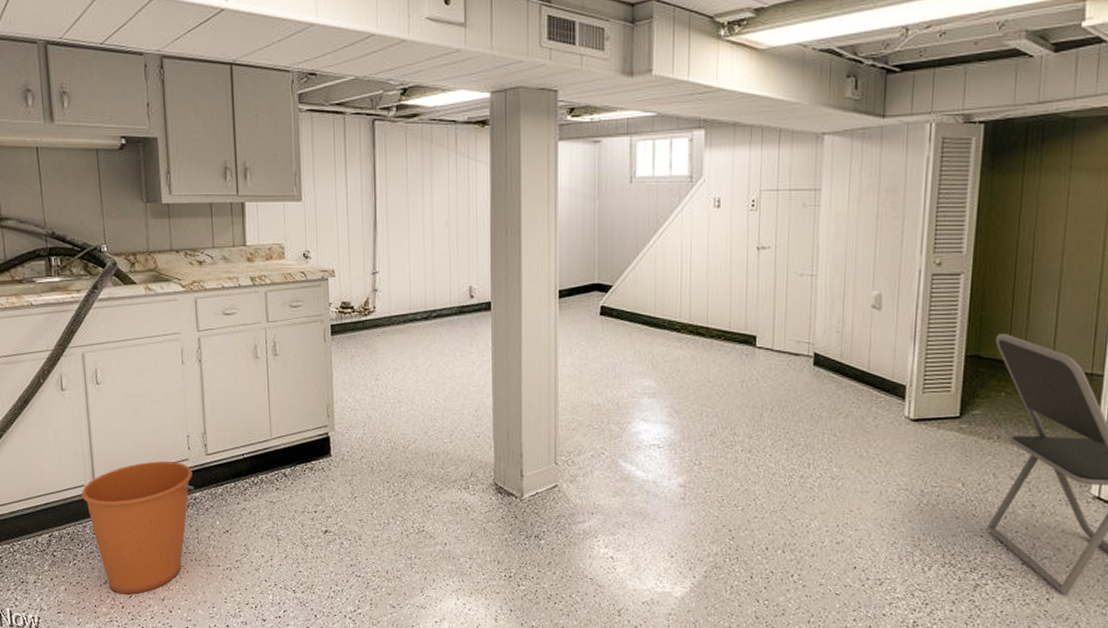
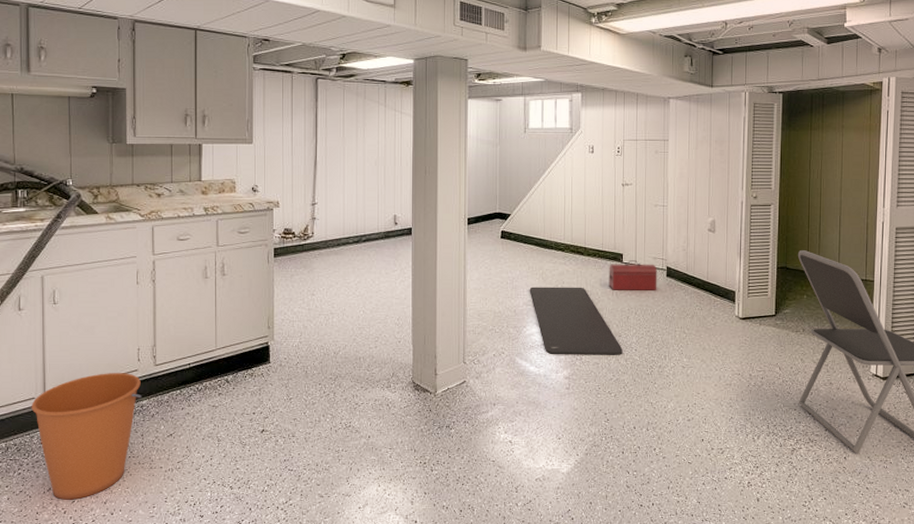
exercise mat: none [637,375,754,461] -> present [530,287,623,355]
toolbox: none [737,344,802,382] -> present [609,260,657,290]

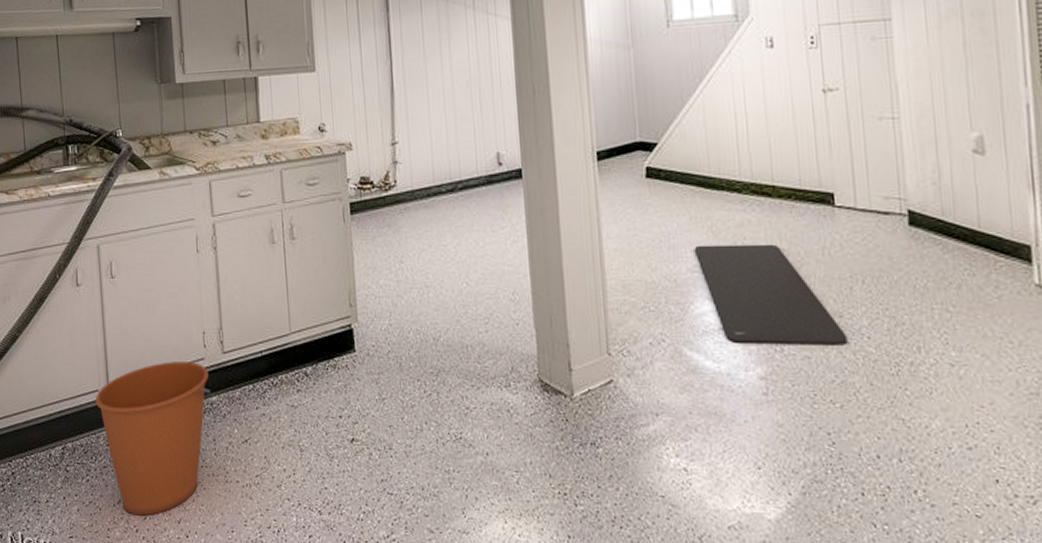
toolbox: present [609,260,657,290] -> none [813,202,895,248]

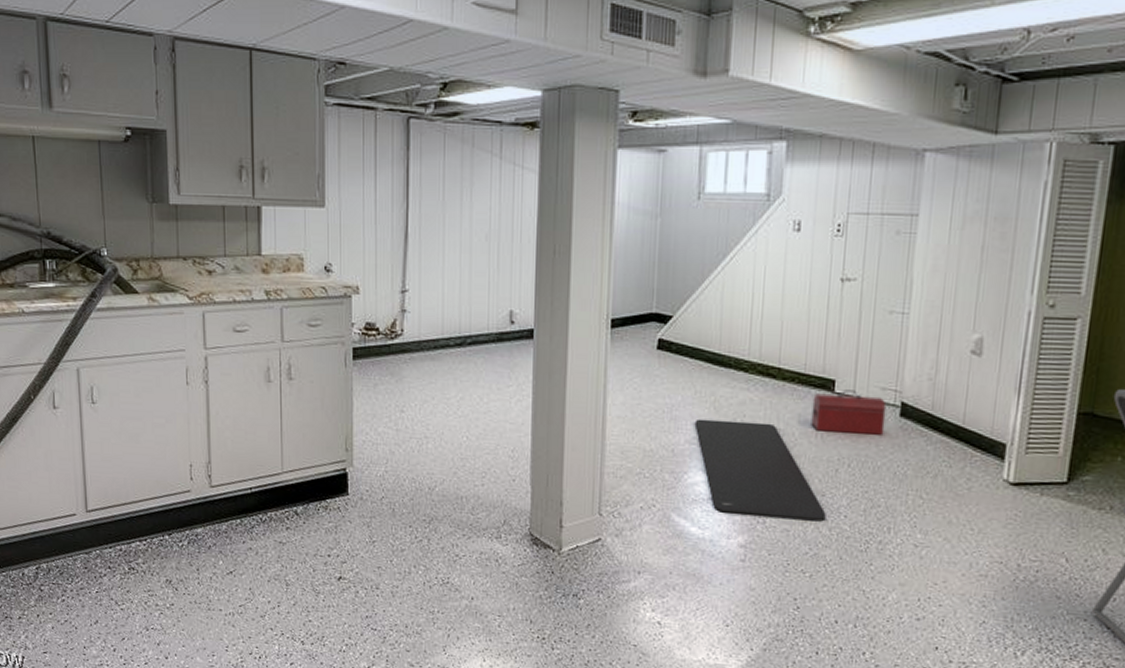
bucket: present [95,361,211,516] -> none [72,491,196,637]
toolbox: none [813,202,895,248] -> present [811,389,887,435]

